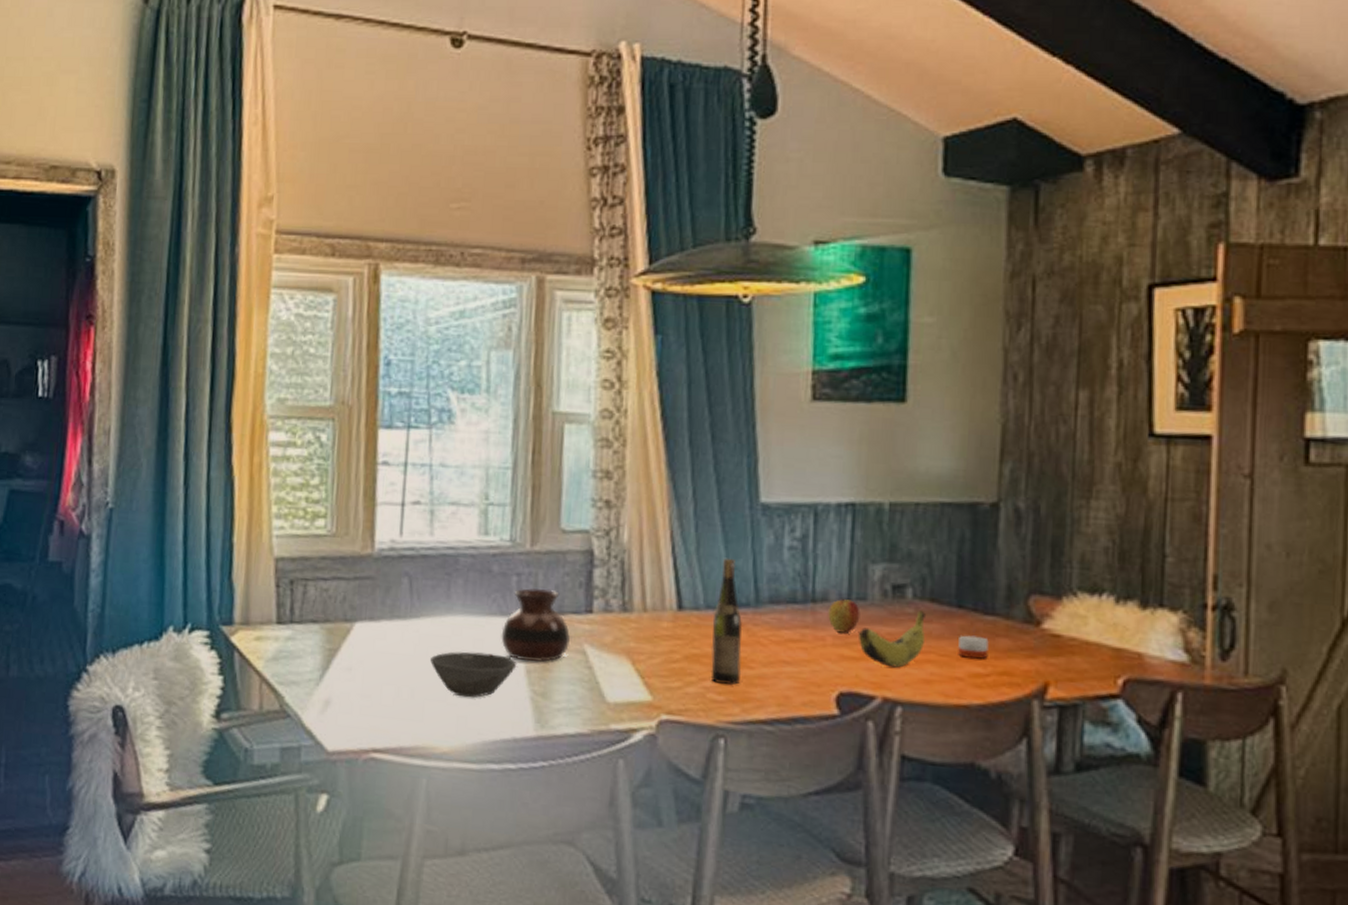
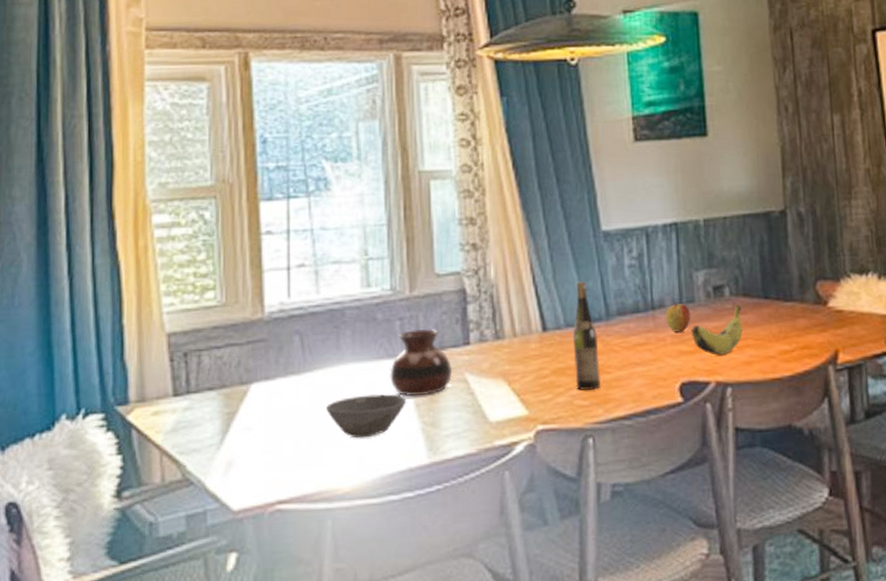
candle: present [958,635,989,659] -> none [768,320,792,339]

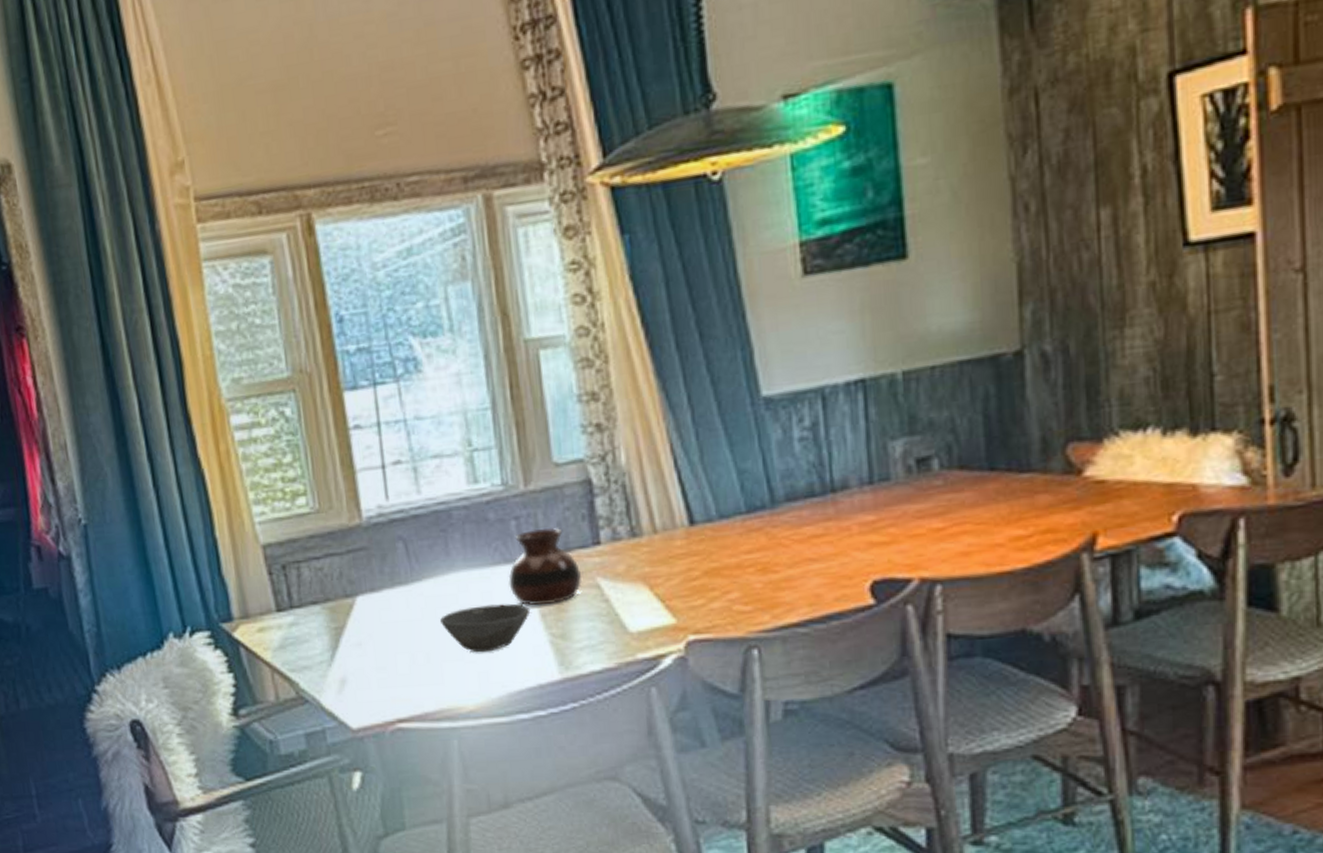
wine bottle: present [572,281,601,390] -> none [727,461,767,594]
apple: present [665,304,691,332] -> none [850,483,885,519]
banana: present [692,305,743,355] -> none [886,480,958,546]

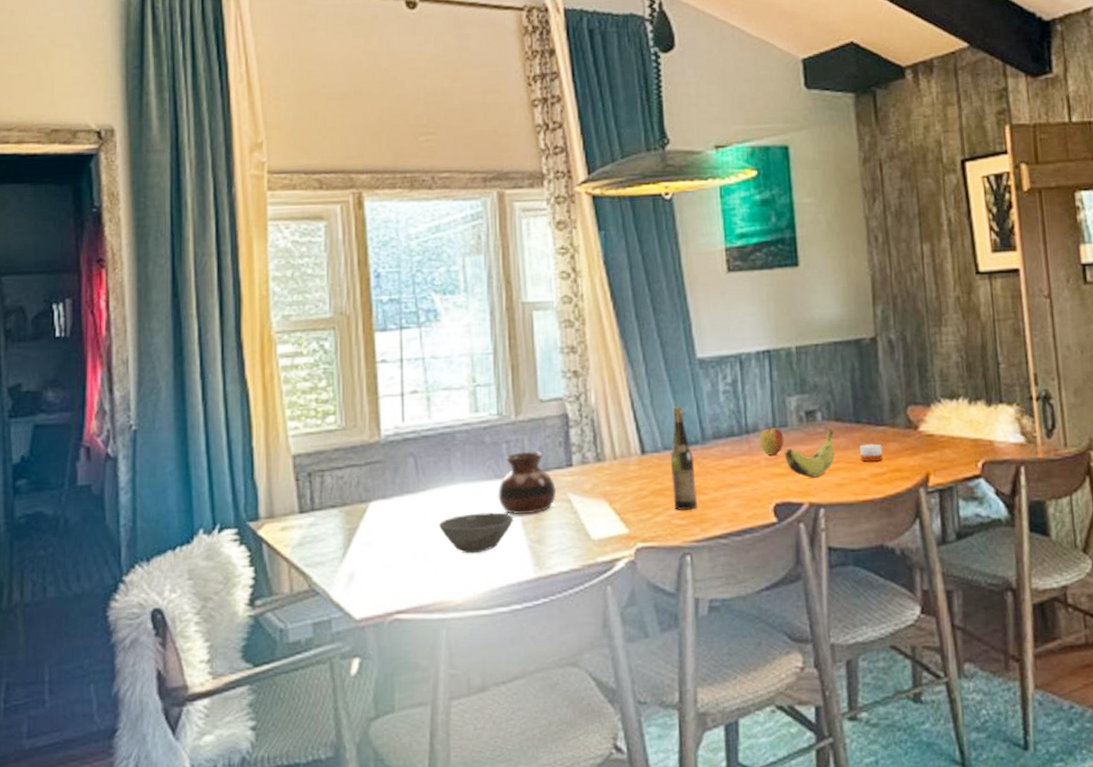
wine bottle: none [727,461,767,594] -> present [670,406,698,510]
apple: none [850,483,885,519] -> present [759,428,784,456]
banana: none [886,480,958,546] -> present [785,429,835,478]
candle: none [994,496,1028,522] -> present [860,443,883,462]

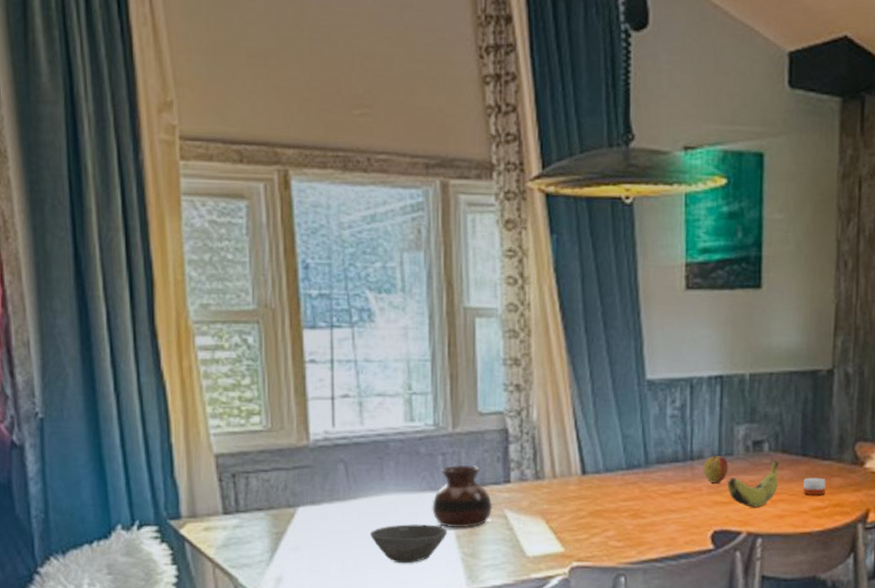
wine bottle: present [670,406,698,510] -> none [610,428,636,532]

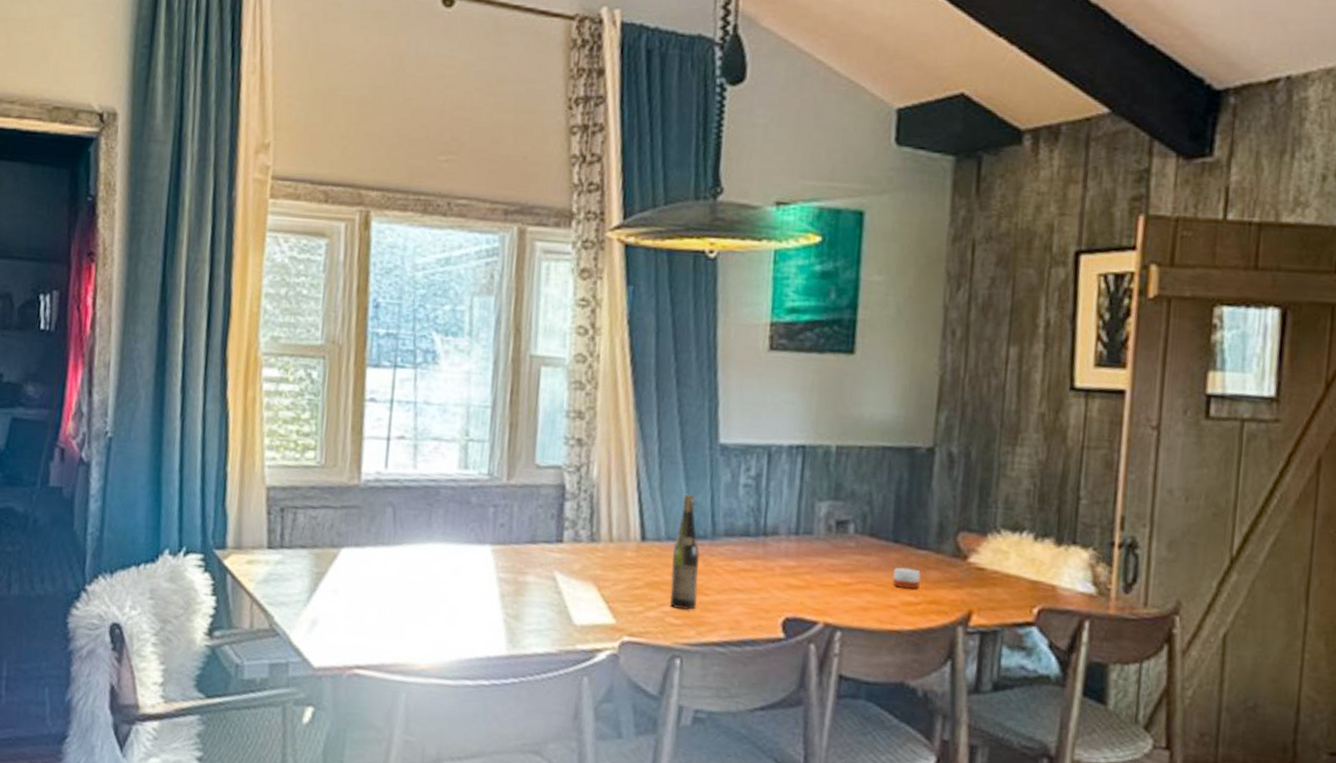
bowl: present [371,524,448,564] -> none [411,577,492,620]
vase: present [432,465,492,528] -> none [477,519,542,587]
wine bottle: none [610,428,636,532] -> present [670,493,700,610]
apple: present [703,456,729,483] -> none [777,533,807,565]
banana: present [728,460,780,508] -> none [804,544,867,596]

